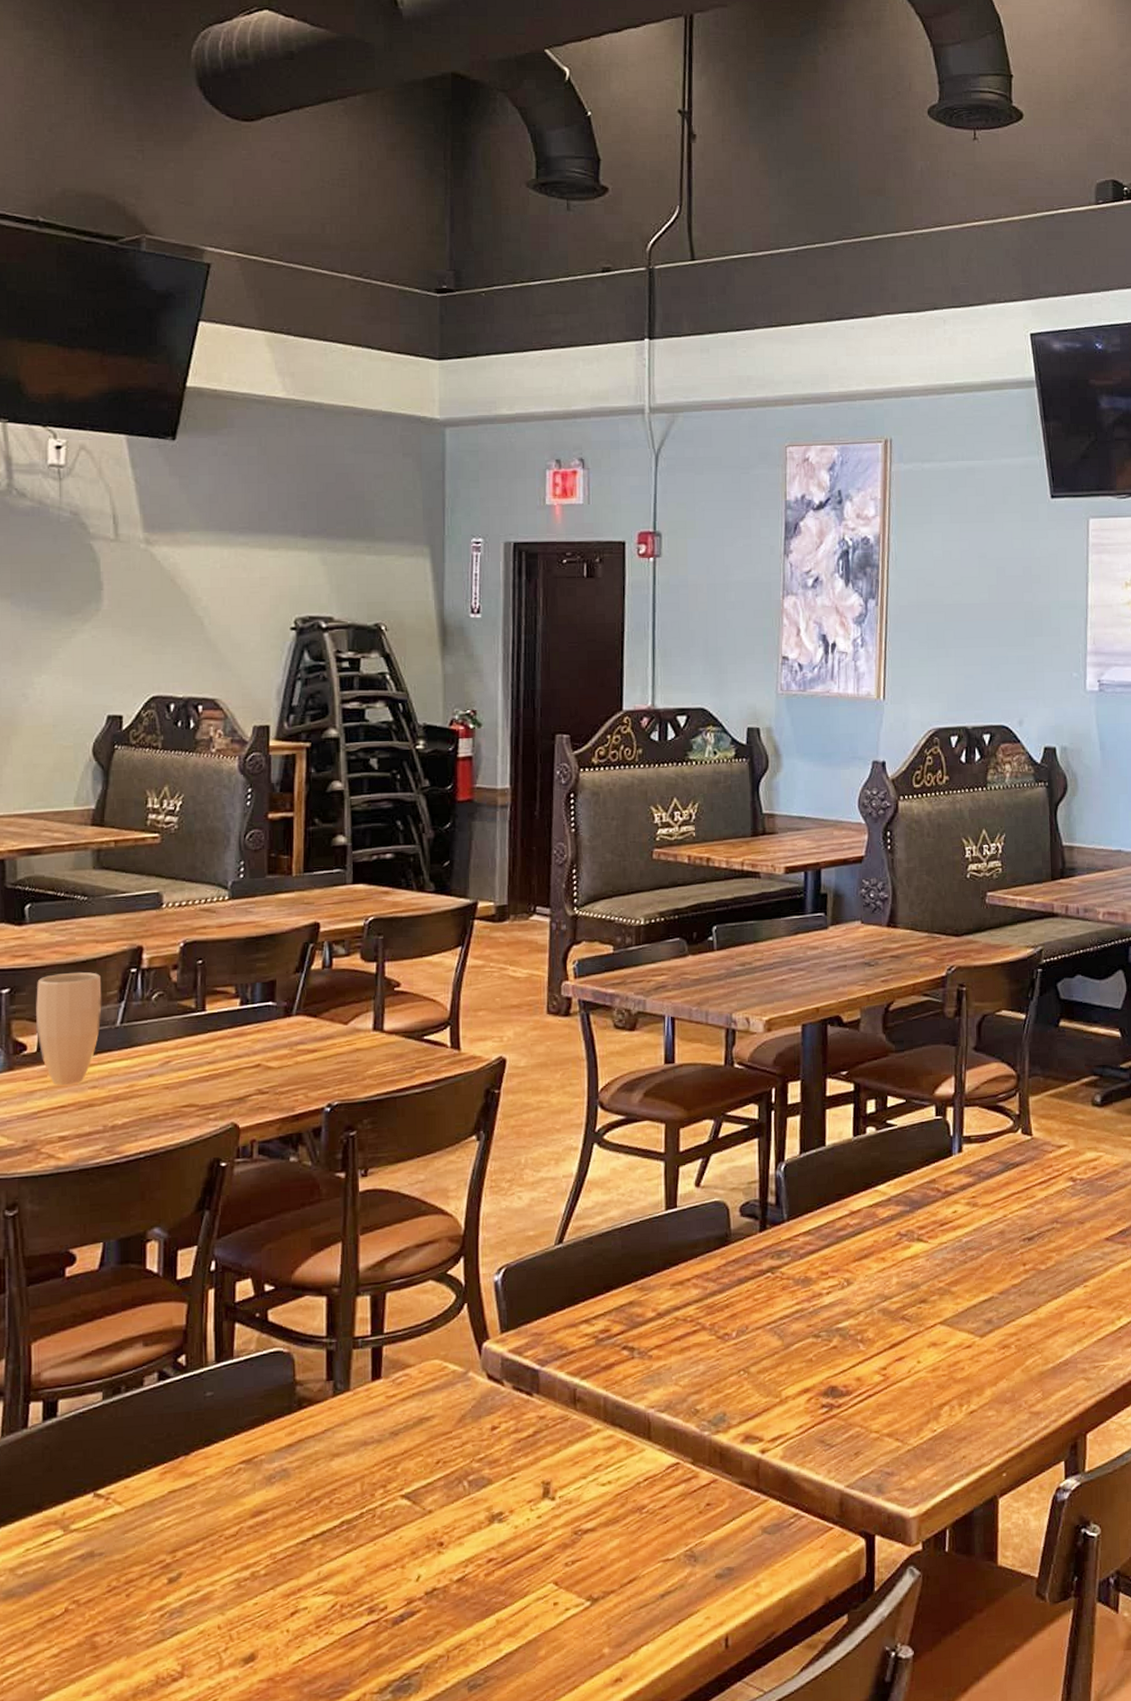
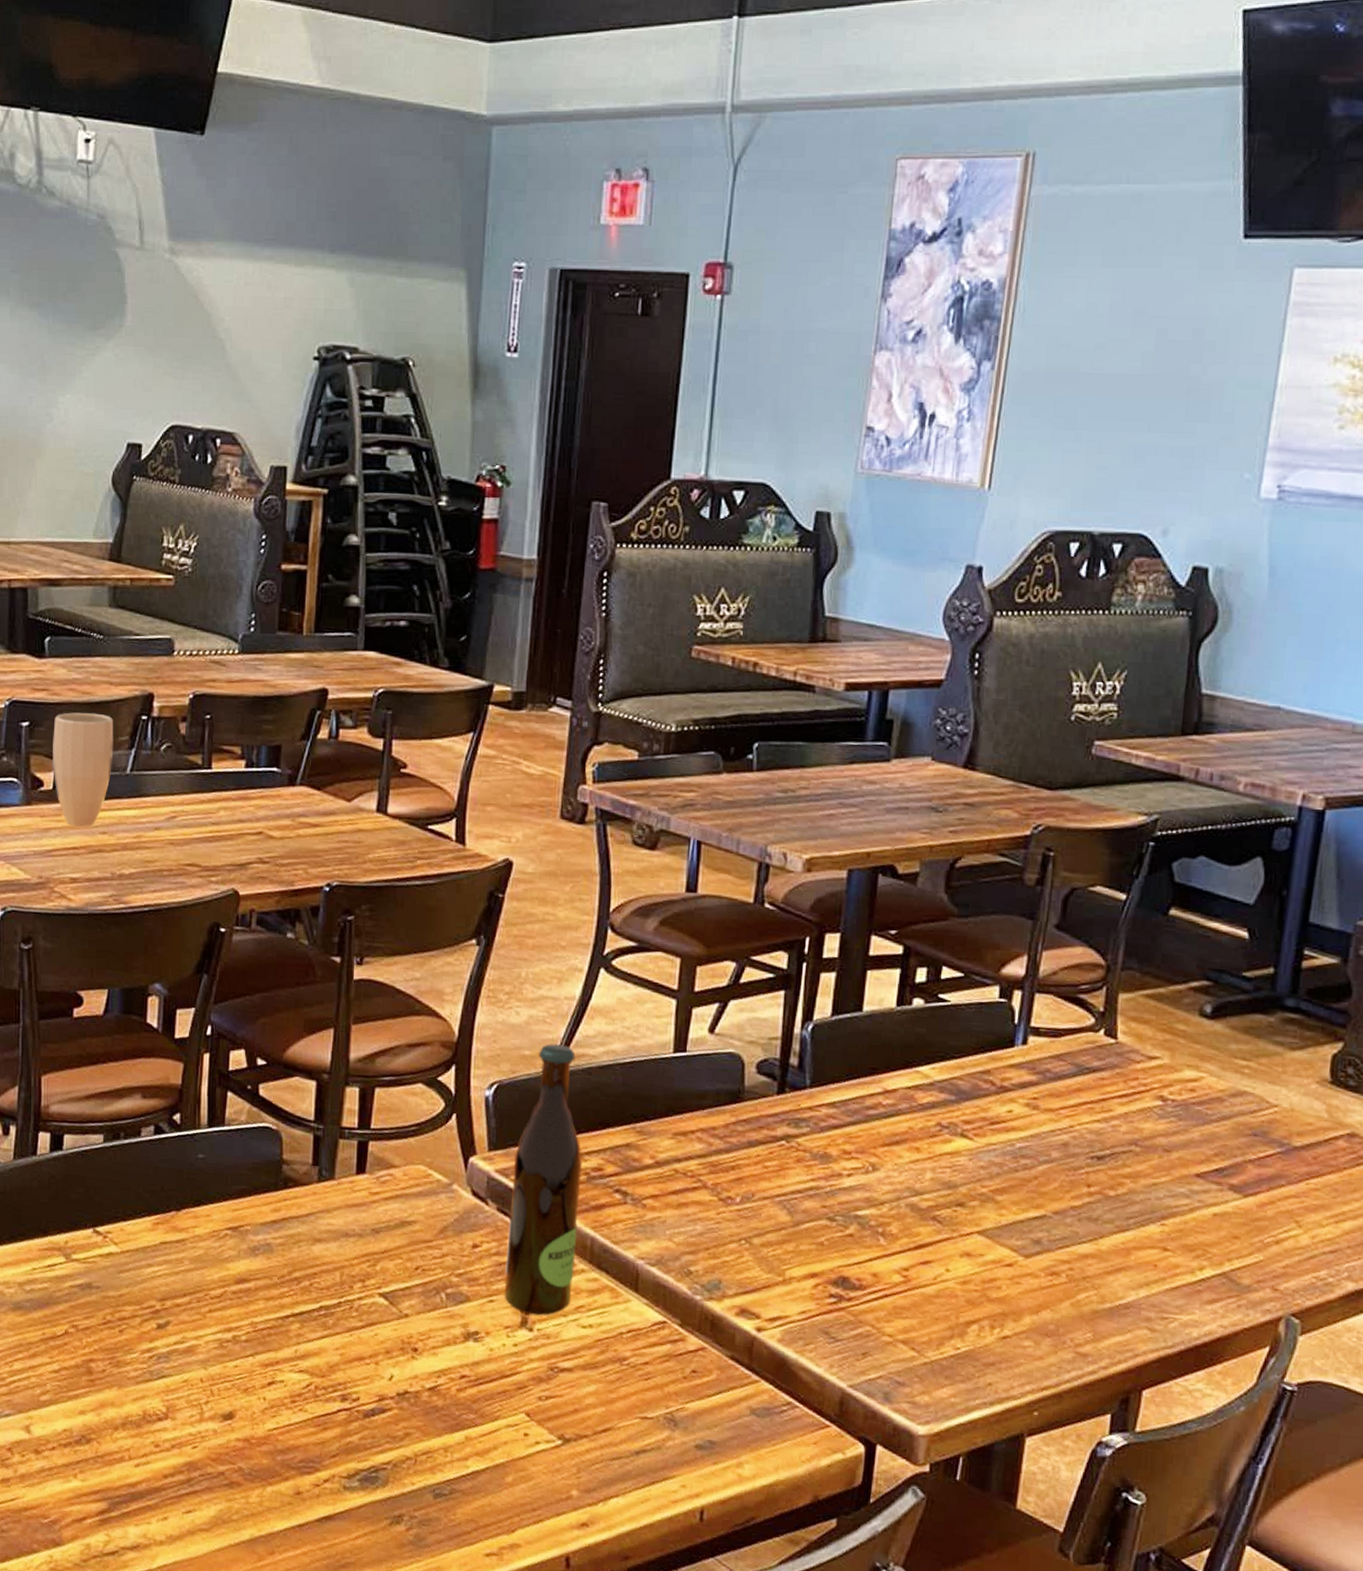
bottle: none [524,1220,591,1484] -> present [504,1043,582,1315]

